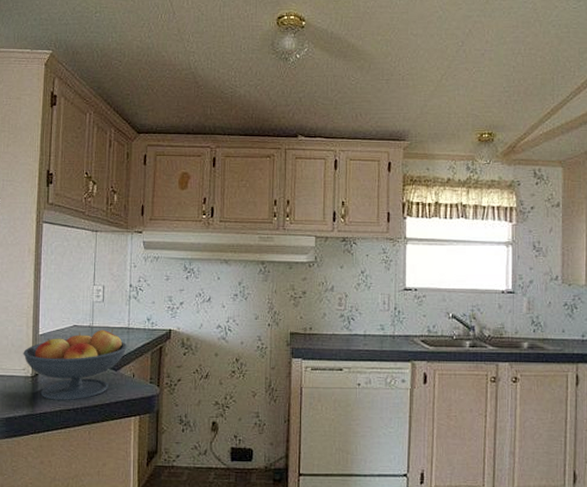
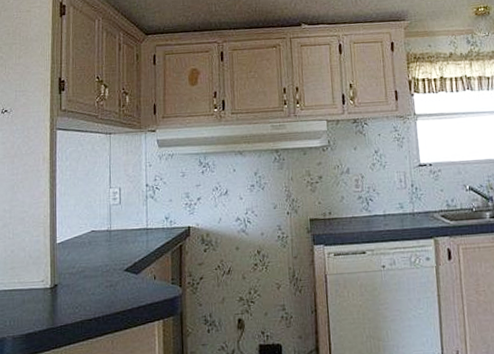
fruit bowl: present [23,329,128,400] -> none [41,231,147,311]

